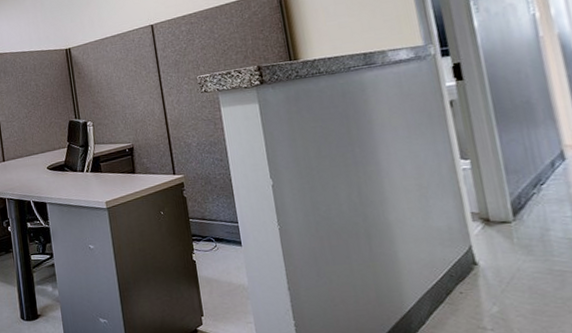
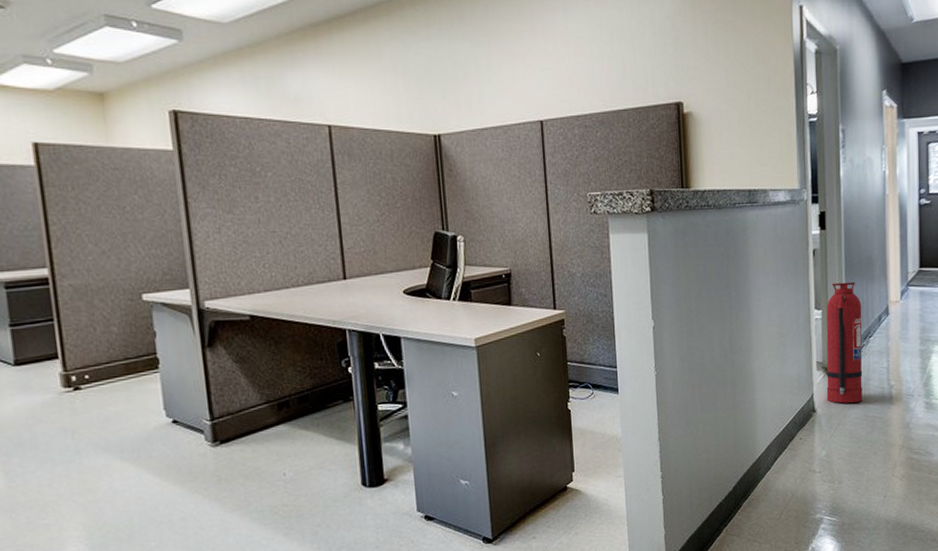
fire extinguisher: none [475,128,543,256] -> present [826,281,863,404]

